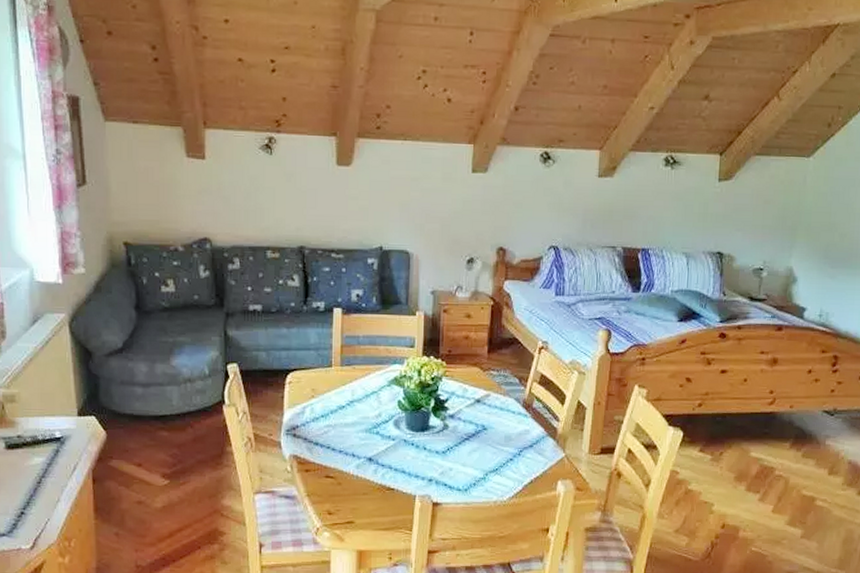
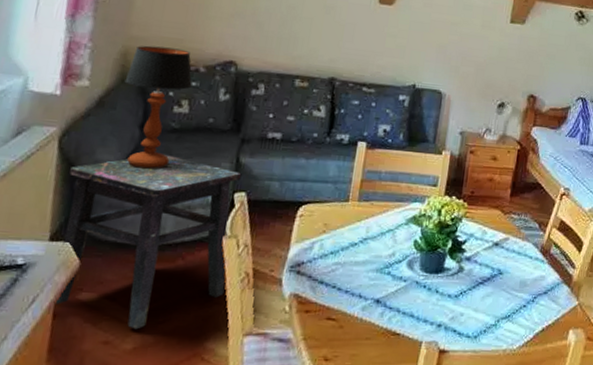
side table: none [83,333,232,491] -> present [55,155,242,330]
table lamp: none [115,229,174,347] -> present [124,45,192,169]

